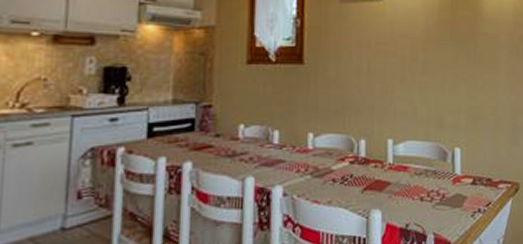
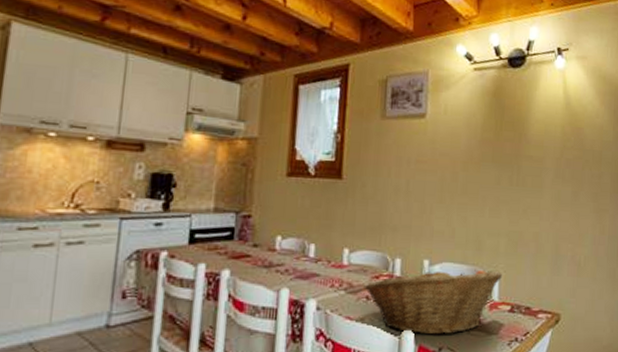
fruit basket: none [330,145,464,213] -> present [364,266,503,335]

